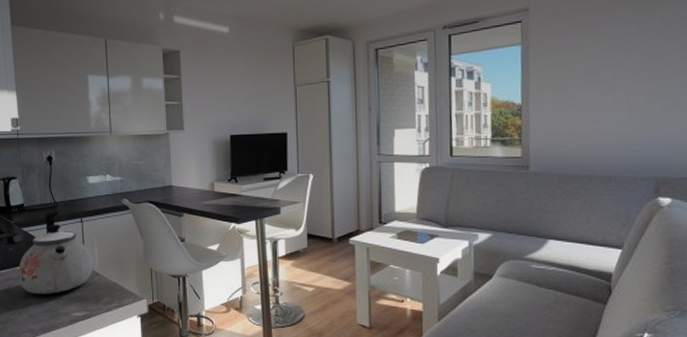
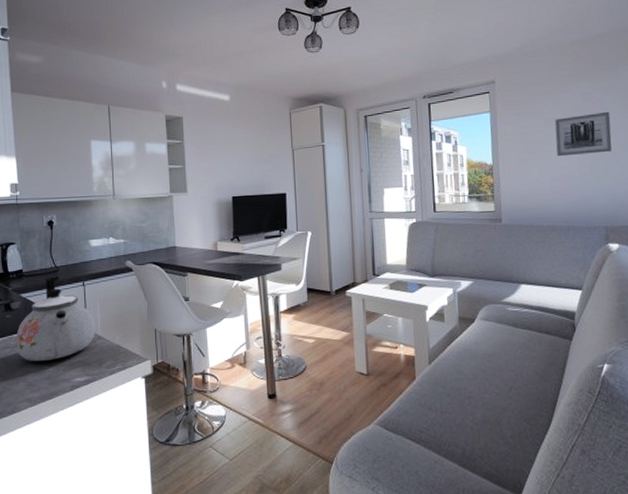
wall art: none [599,43,671,96] -> present [555,111,612,157]

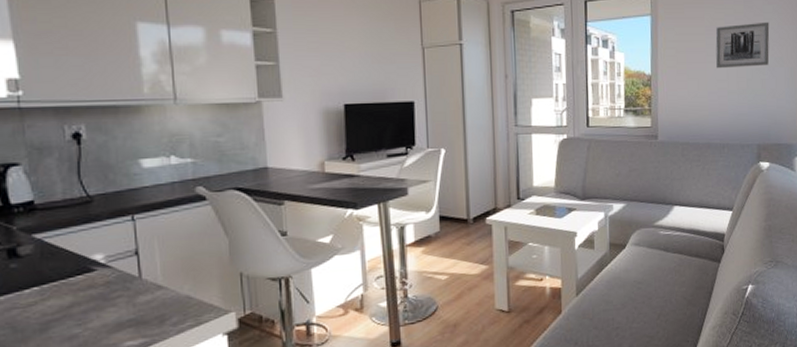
kettle: present [16,274,96,362] -> none [29,206,155,325]

